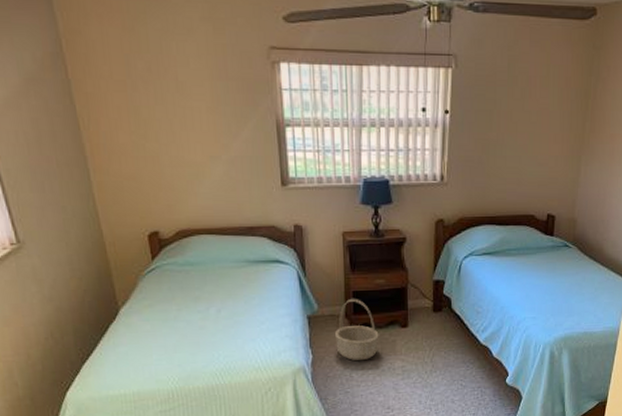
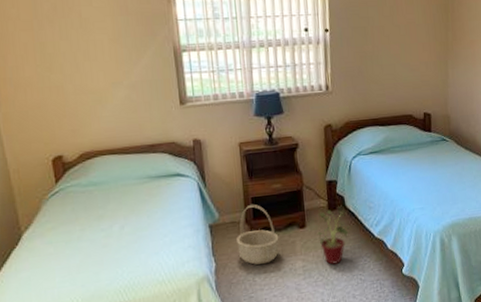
potted plant: none [419,310,453,367] -> present [317,209,349,265]

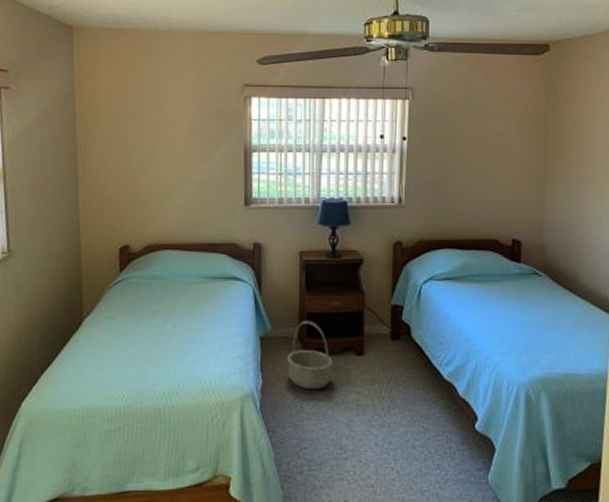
potted plant: present [317,209,349,265] -> none [376,338,413,404]

